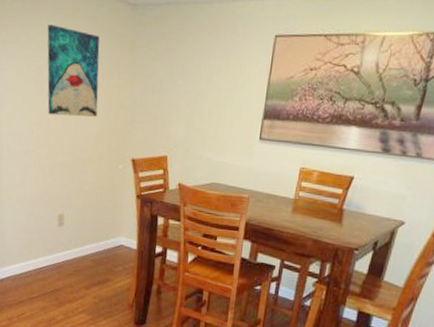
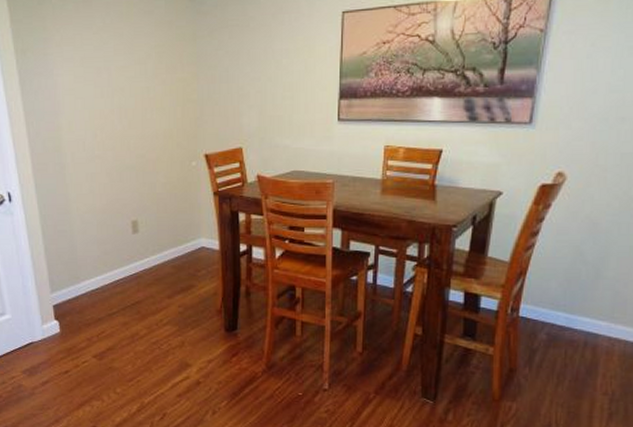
wall art: present [47,24,100,117] -> none [103,23,163,117]

